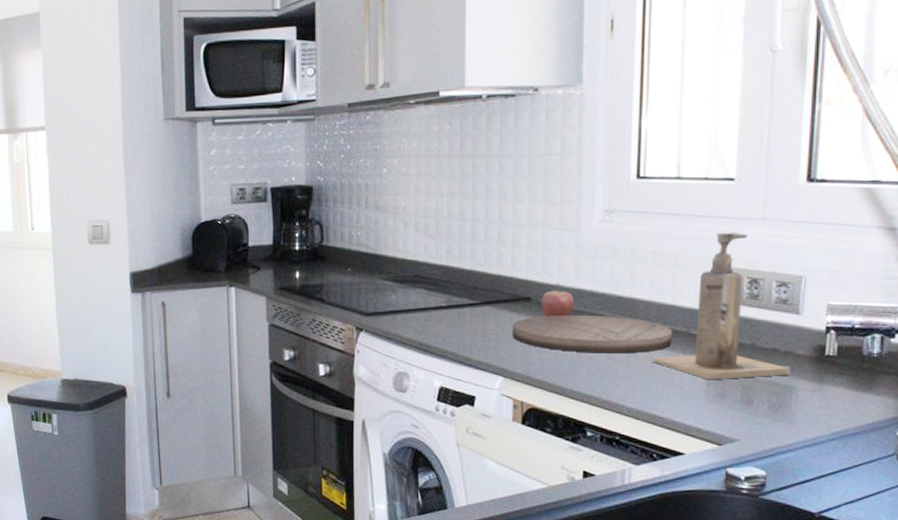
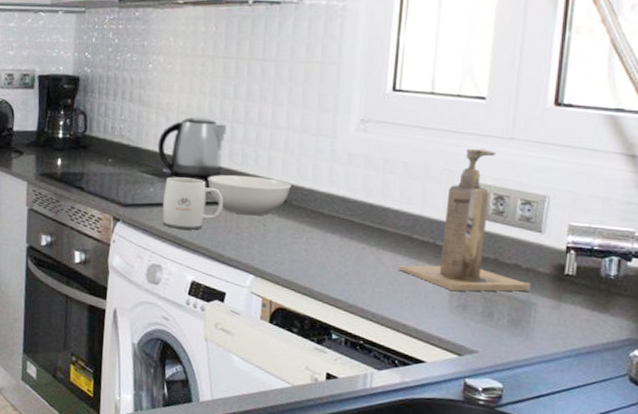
kettle: none [397,219,465,291] -> present [157,117,225,188]
mug: none [405,282,468,335] -> present [162,177,224,230]
bowl: none [450,276,536,316] -> present [207,175,291,216]
cutting board: present [511,314,672,354] -> none [264,218,419,260]
fruit: present [540,283,574,317] -> none [293,187,327,221]

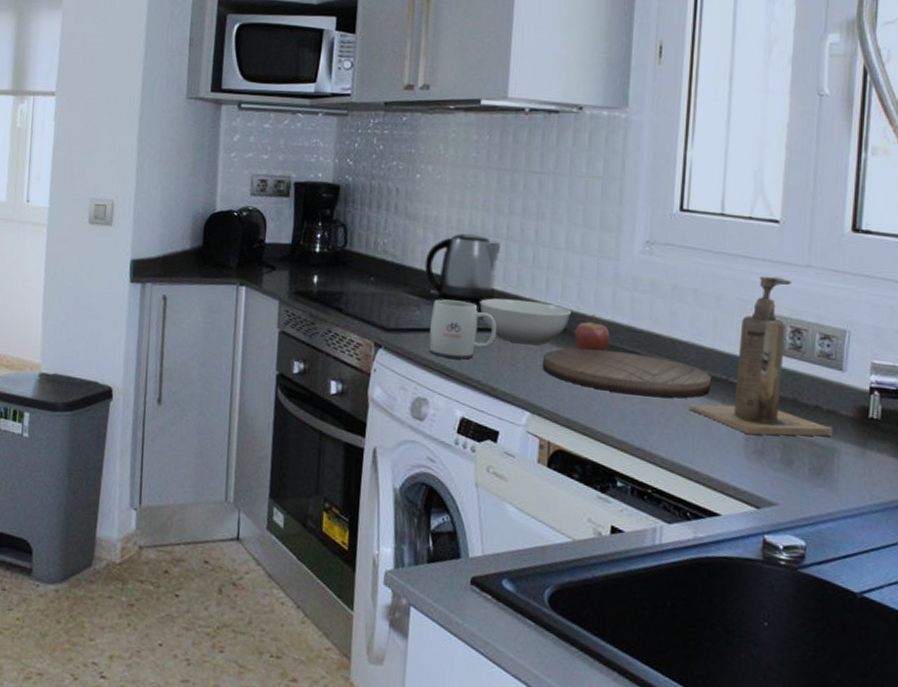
cutting board: none [264,218,419,260] -> present [542,348,711,398]
fruit: none [293,187,327,221] -> present [574,314,610,352]

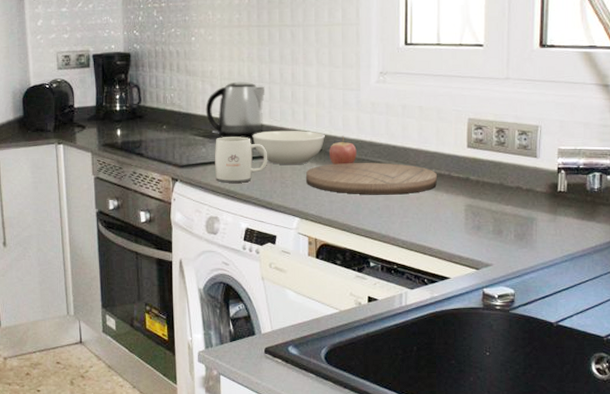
soap dispenser: present [688,275,833,437] -> none [421,89,531,215]

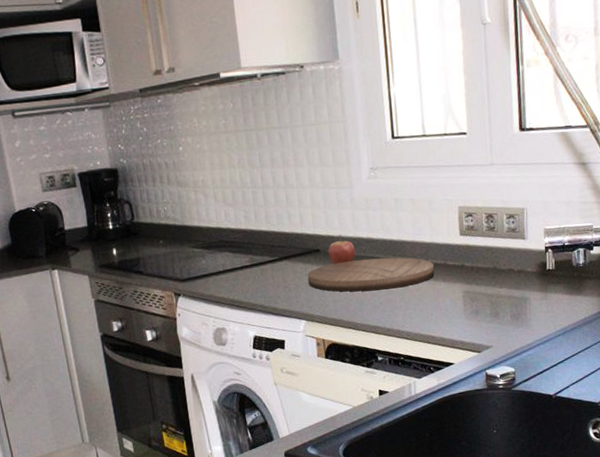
kettle: present [205,81,264,144] -> none [201,188,261,251]
mug: present [214,136,268,183] -> none [214,244,269,293]
bowl: present [252,130,325,165] -> none [251,232,323,270]

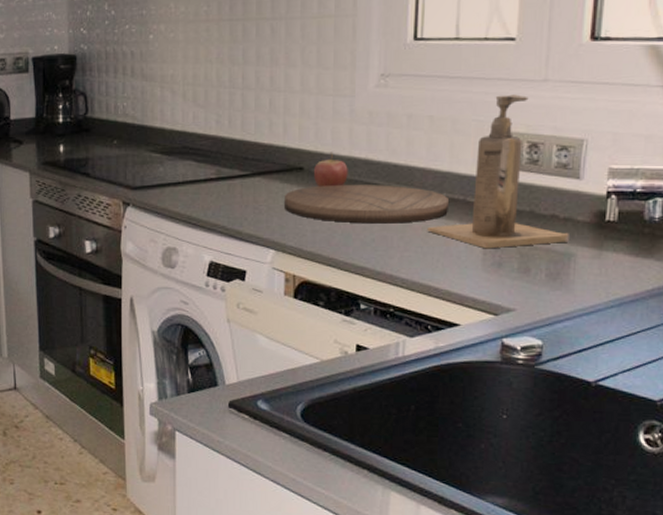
soap dispenser: none [420,177,524,301] -> present [427,94,569,249]

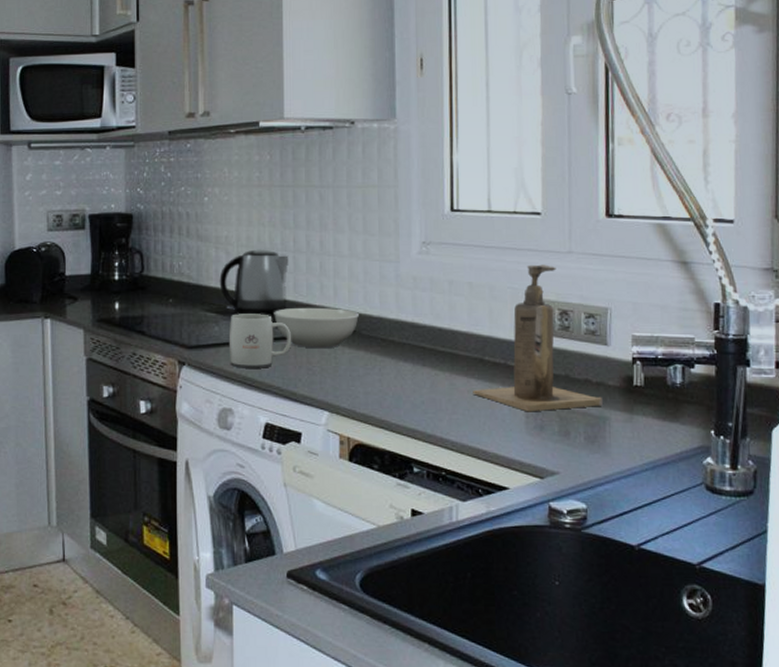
kettle: none [164,87,235,162] -> present [219,249,288,323]
mug: none [173,153,239,208] -> present [228,314,292,368]
bowl: none [220,145,309,188] -> present [274,307,359,349]
cutting board: present [283,184,449,224] -> none [336,346,491,386]
fruit: present [313,152,348,187] -> none [363,315,396,349]

